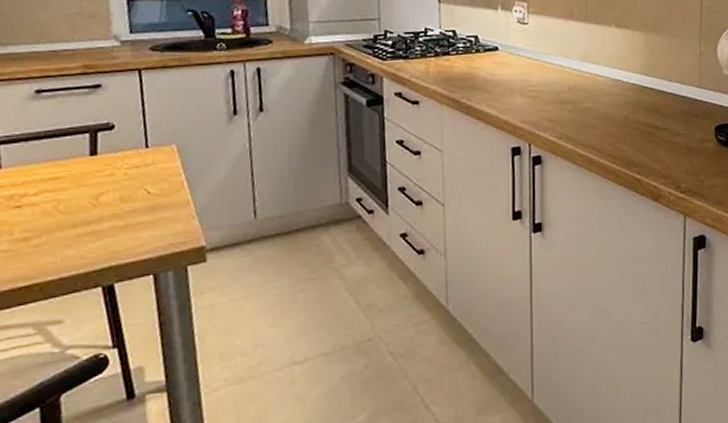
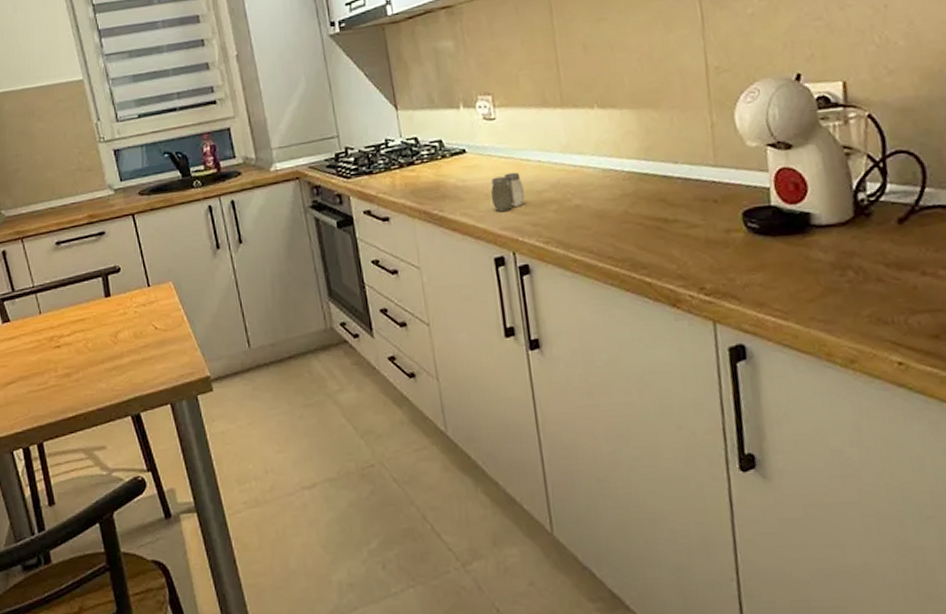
salt and pepper shaker: none [515,73,545,106] -> present [490,172,525,211]

